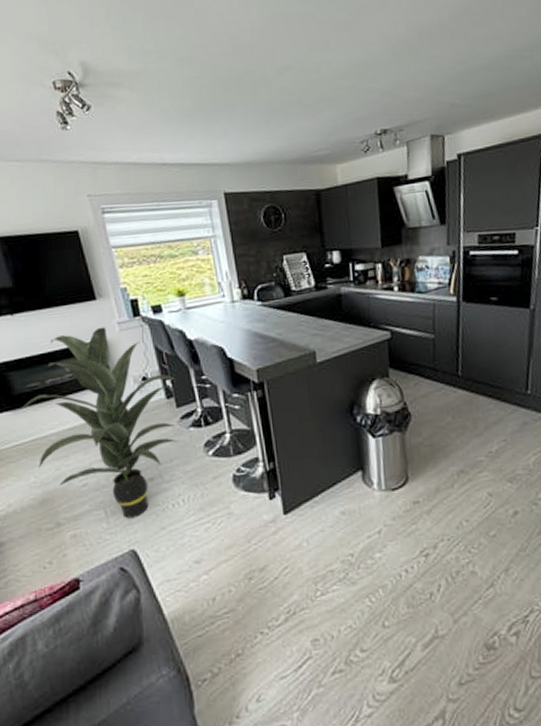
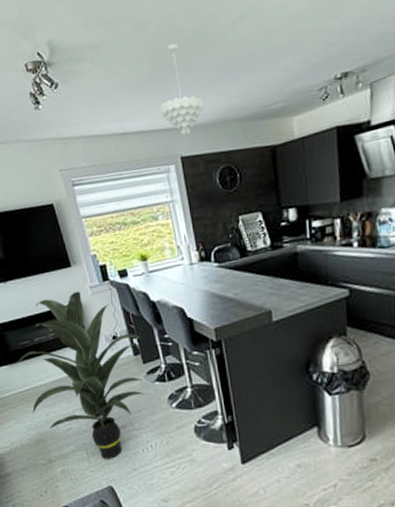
pendant light: none [204,82,249,173] -> present [161,43,204,136]

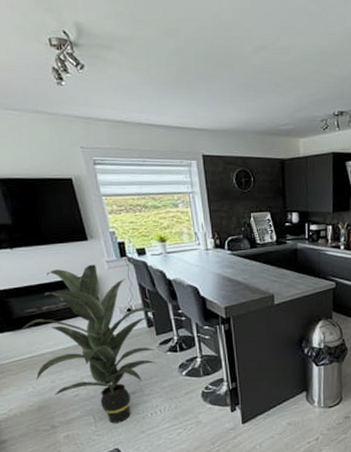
pendant light: present [161,43,204,136] -> none [186,55,226,138]

